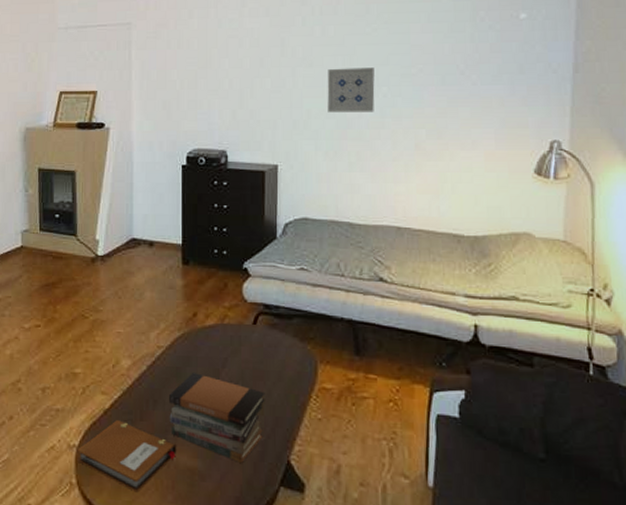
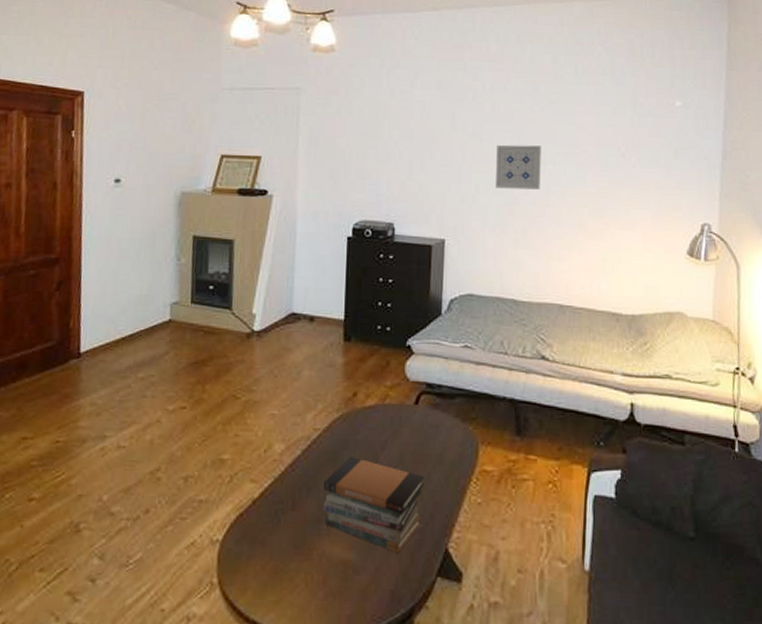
notebook: present [77,419,177,493] -> none [219,509,331,591]

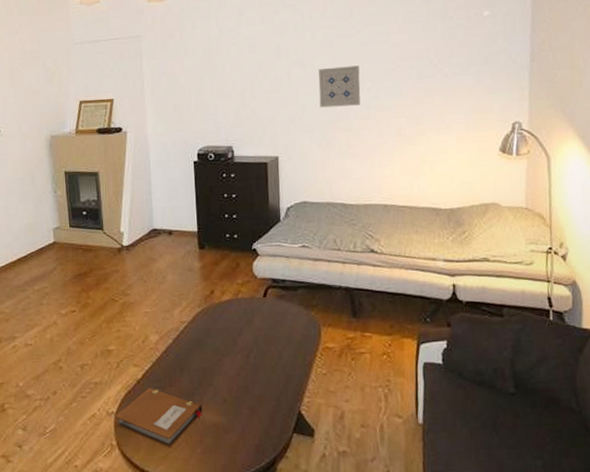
notebook: none [219,509,331,591] -> present [115,387,203,448]
book stack: present [323,457,425,553] -> none [193,342,277,416]

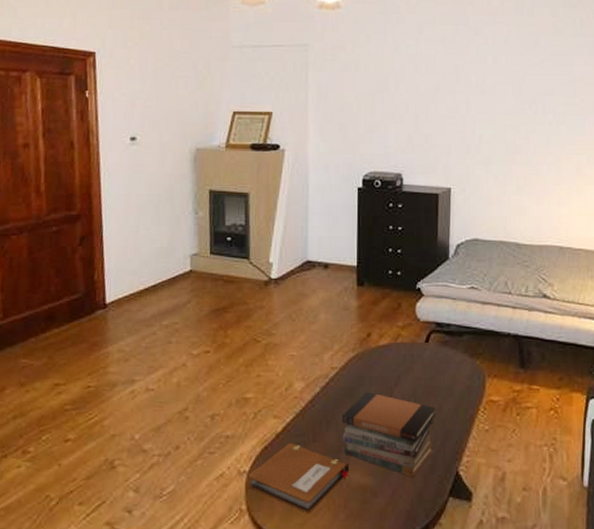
book stack: none [193,342,277,416] -> present [342,392,436,477]
wall art: present [318,65,361,108] -> none [498,96,542,139]

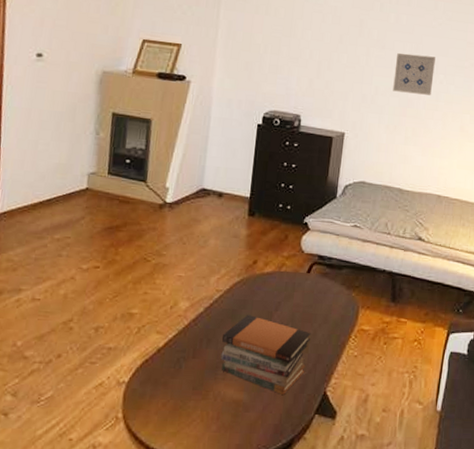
notebook: present [247,442,350,514] -> none [125,357,226,424]
wall art: none [498,96,542,139] -> present [393,53,436,96]

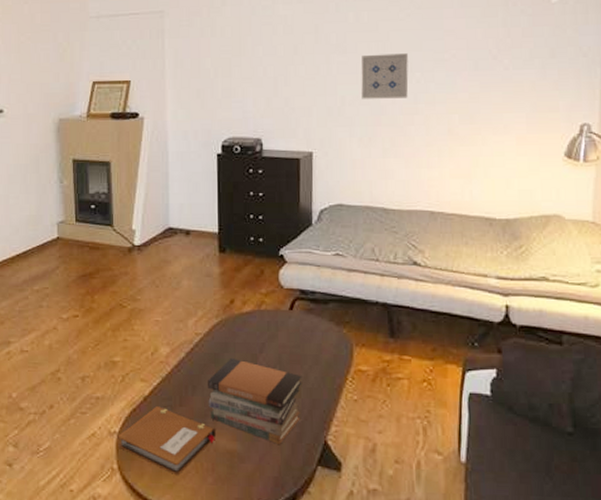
notebook: none [125,357,226,424] -> present [117,405,217,476]

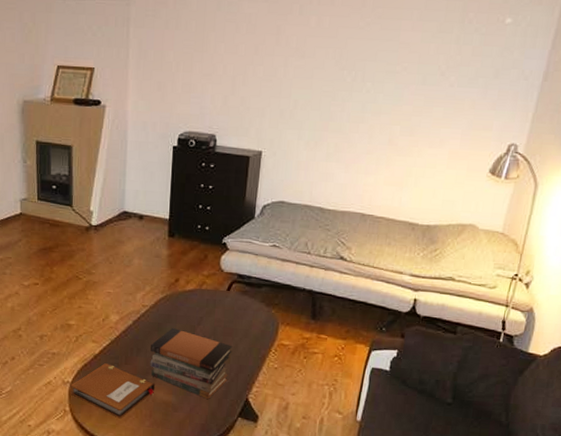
wall art: present [361,53,409,99] -> none [313,61,362,107]

